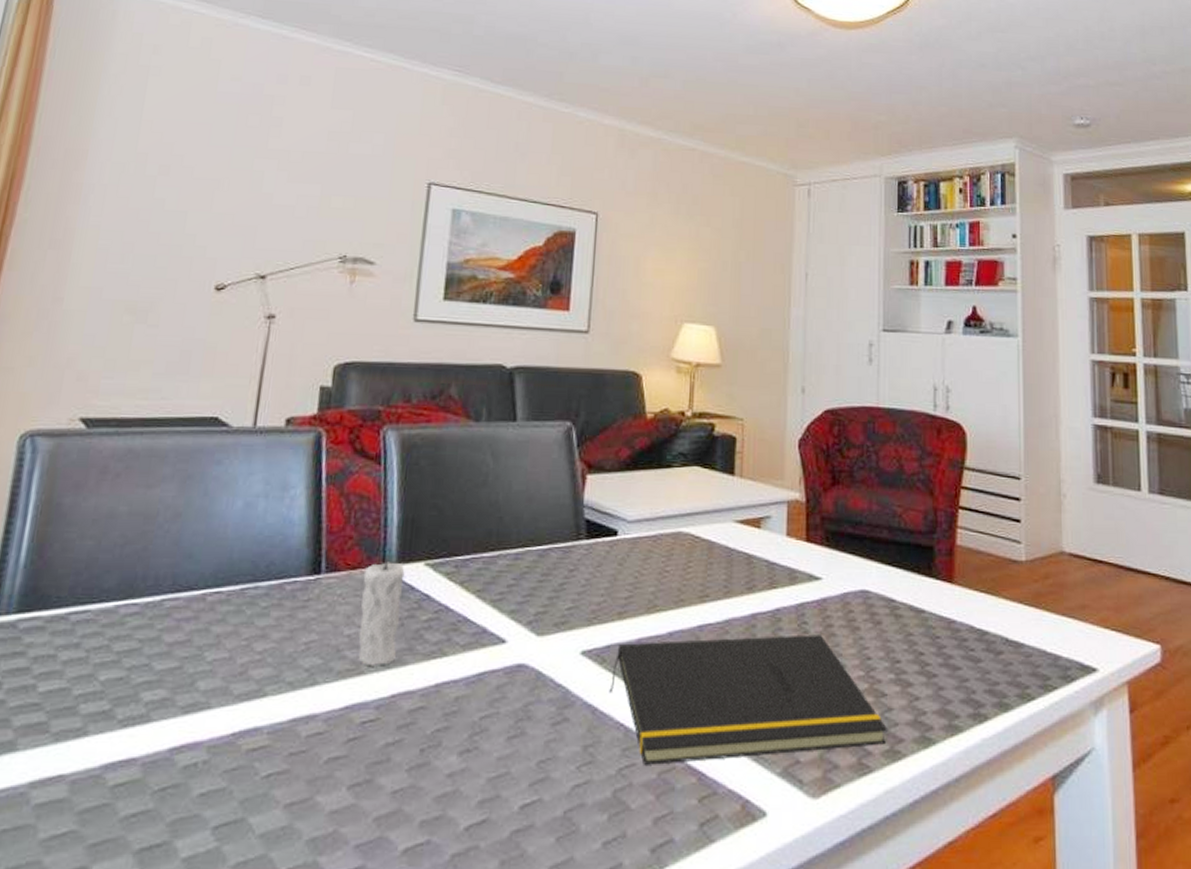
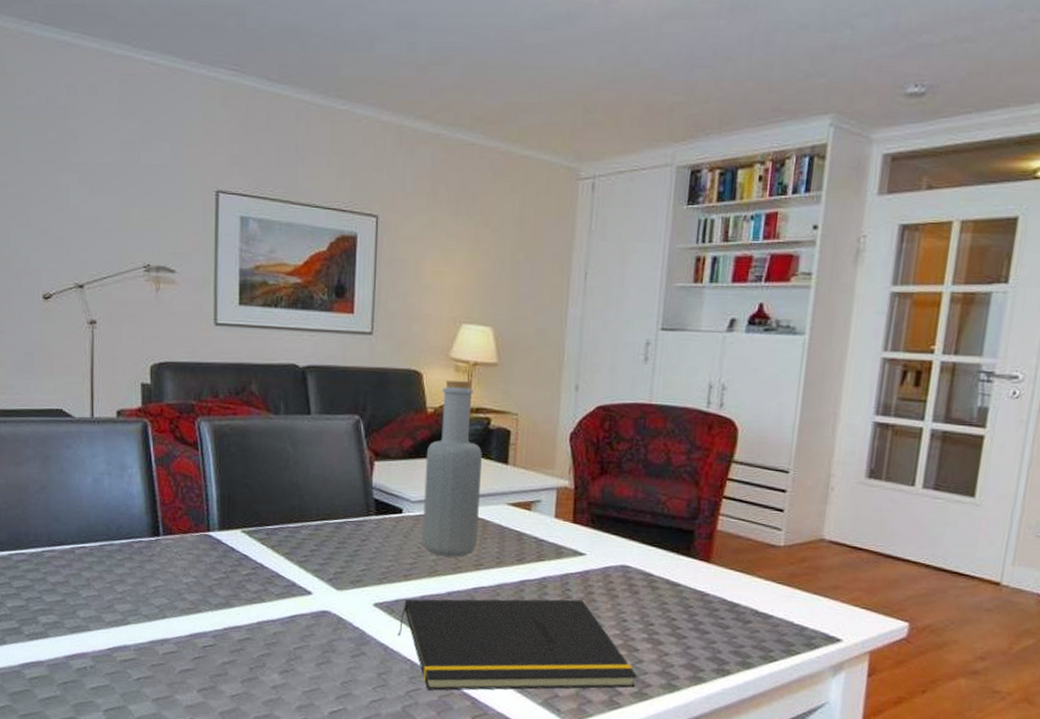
candle: present [358,549,405,667] -> none [193,519,226,607]
bottle: none [639,382,706,588] -> present [422,379,482,557]

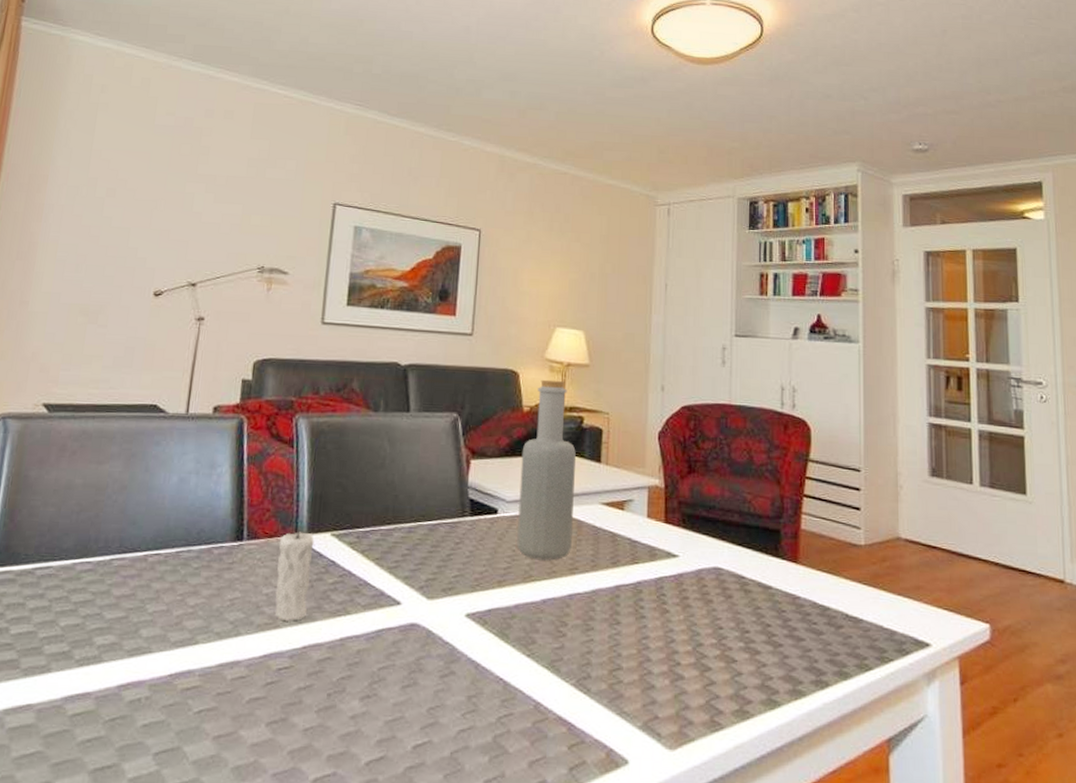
candle: none [193,519,226,607] -> present [274,521,314,622]
notepad: present [398,599,637,691] -> none [490,605,737,715]

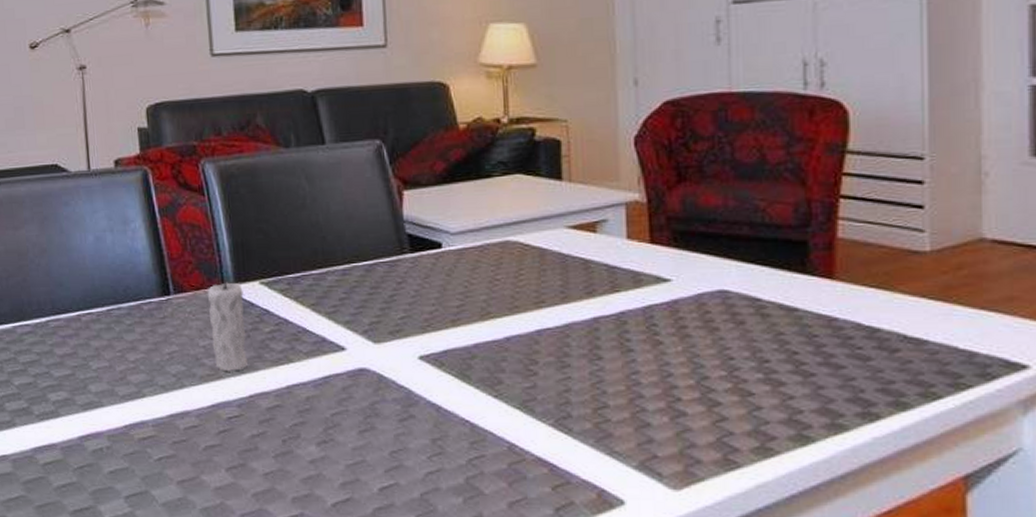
bottle: present [517,379,576,561] -> none [462,87,535,295]

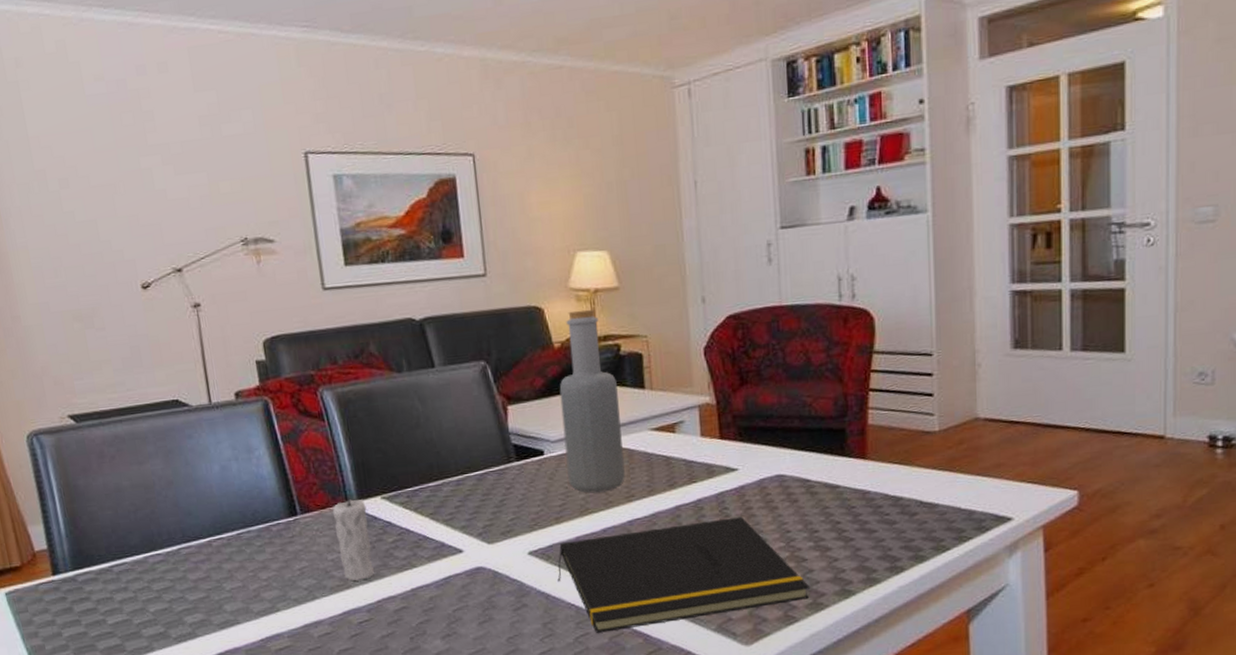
notepad: none [451,336,757,457] -> present [557,517,810,633]
bottle: none [462,87,535,295] -> present [559,309,625,493]

